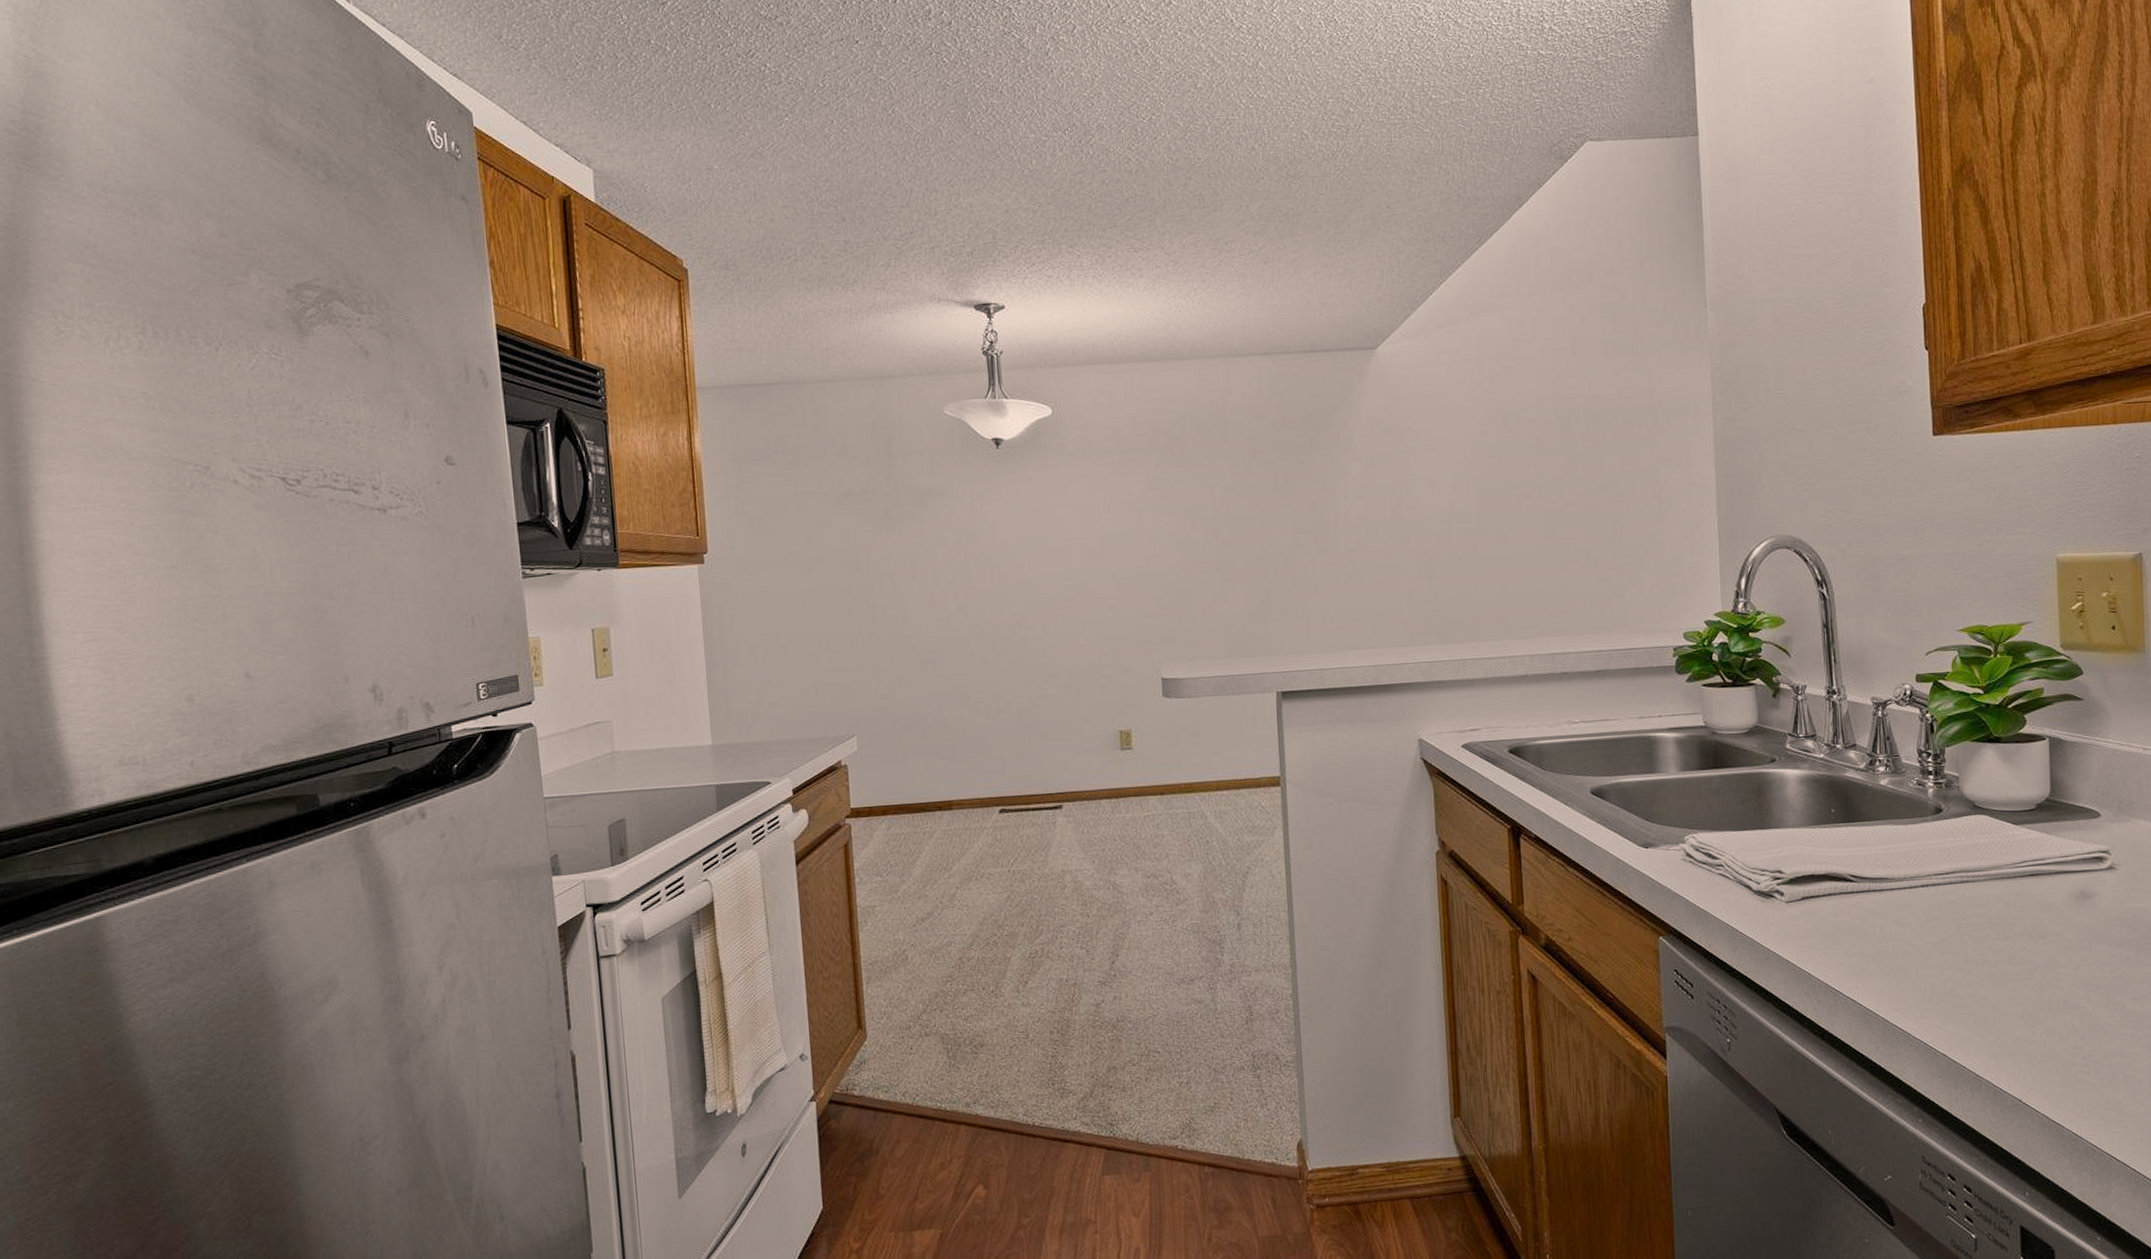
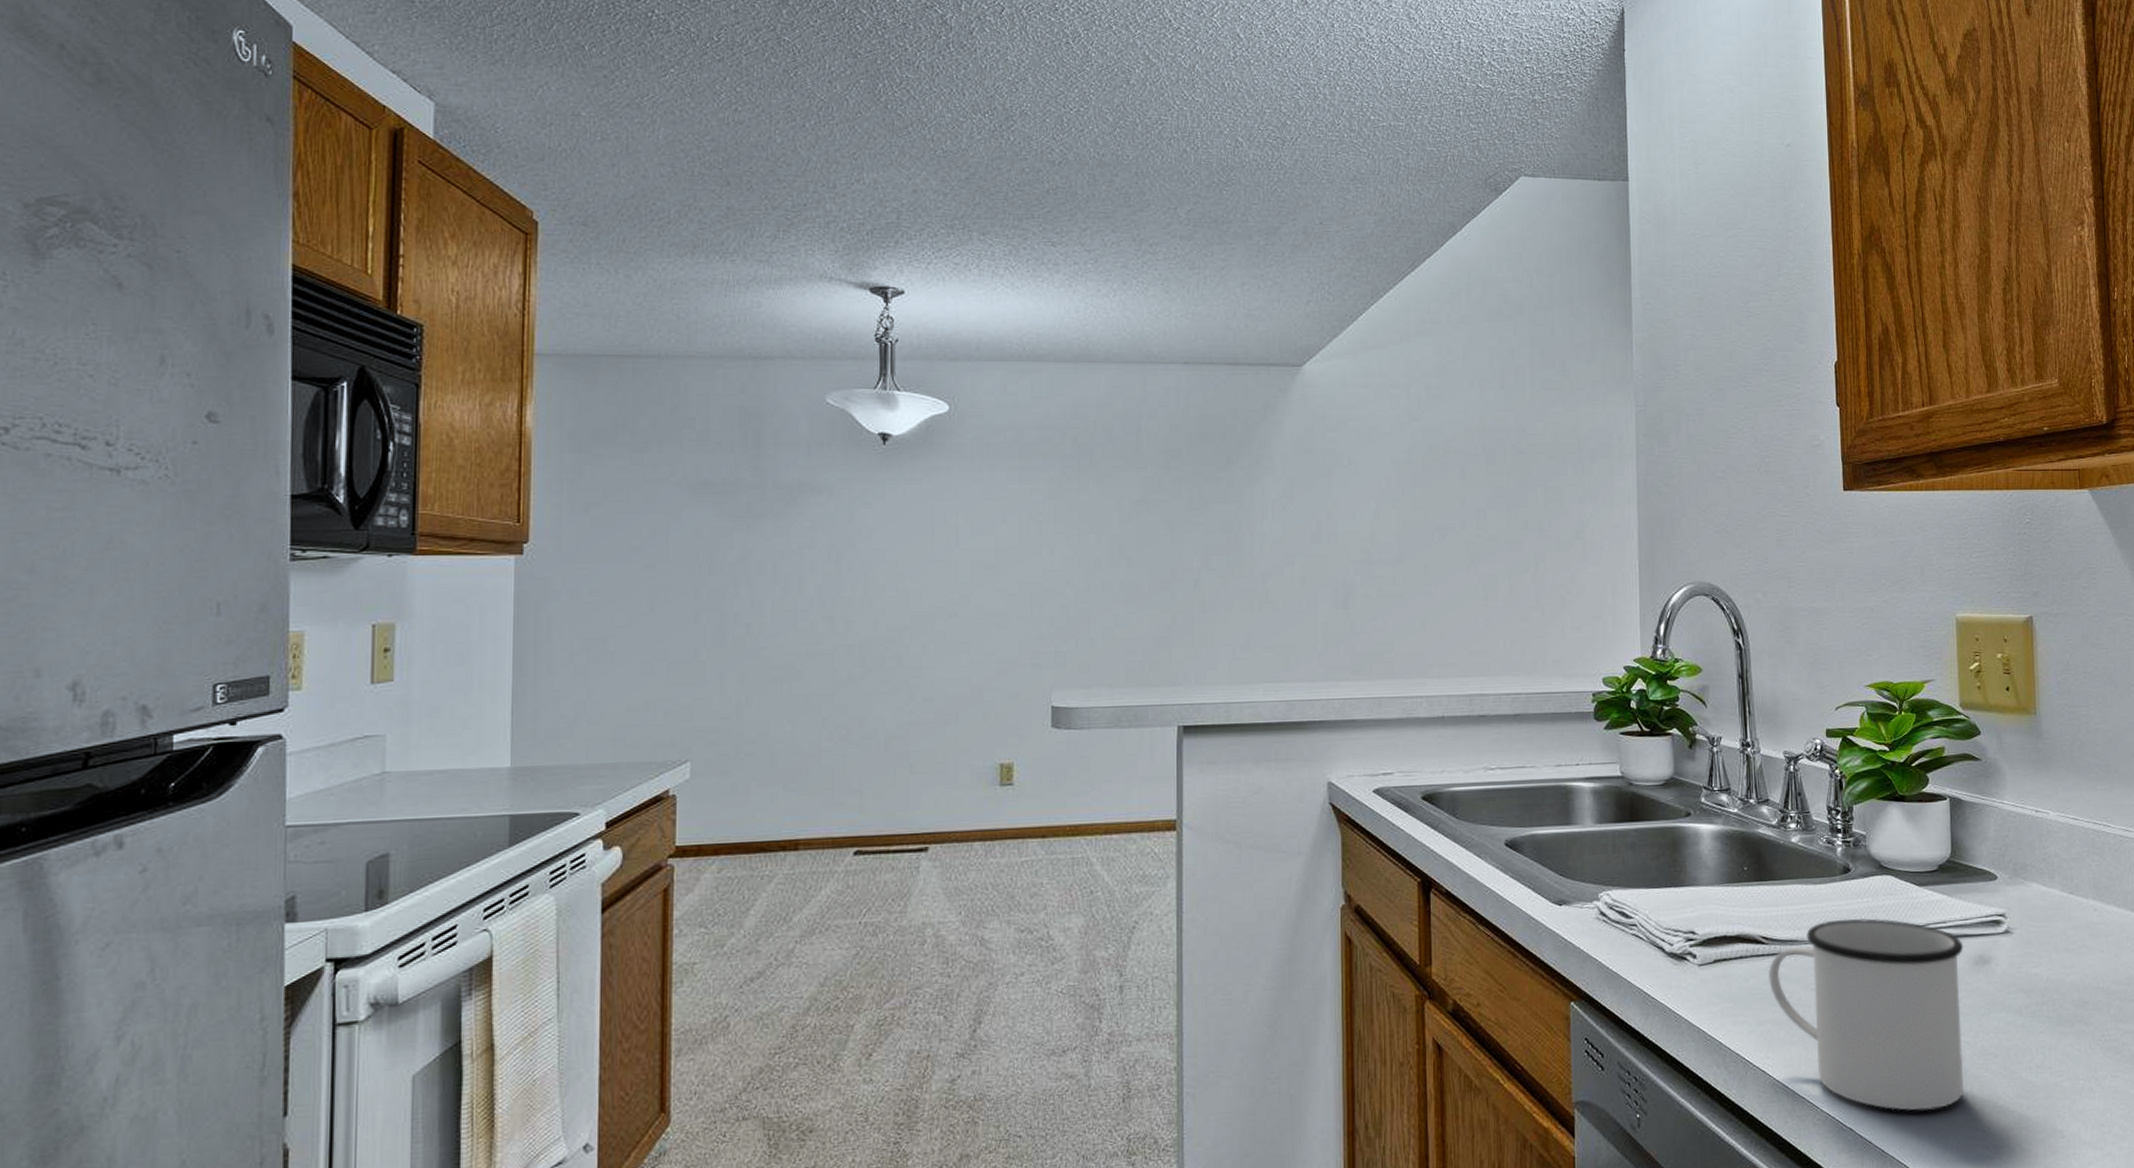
mug: none [1857,856,2064,1039] -> present [1768,918,1965,1111]

